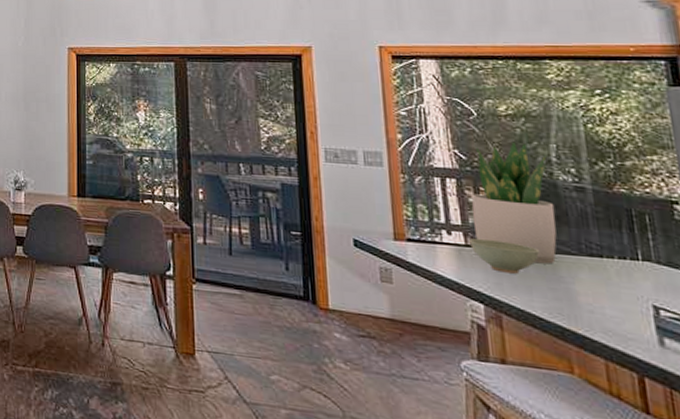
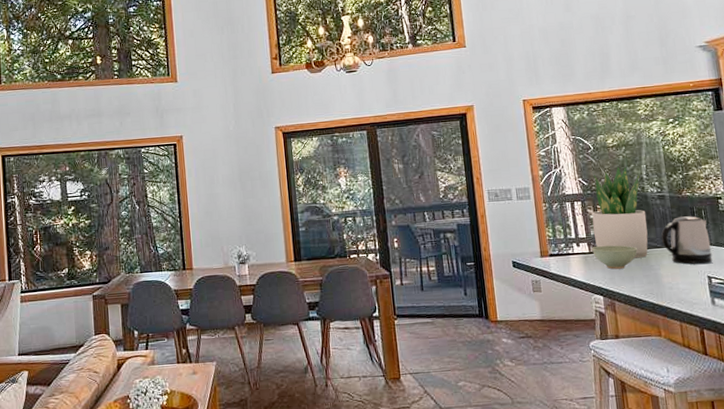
kettle: none [577,218,663,289] -> present [661,216,713,265]

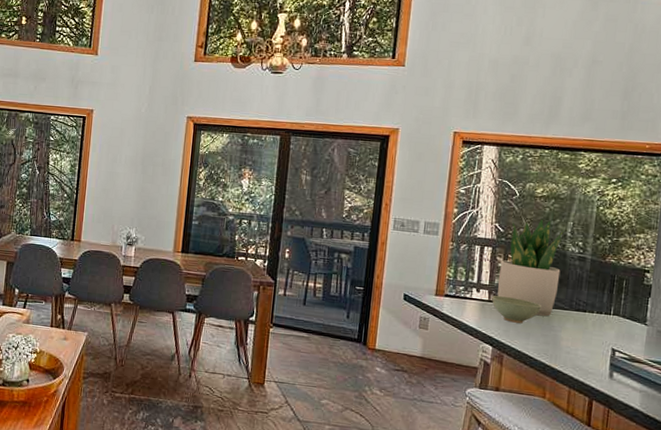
kettle: present [661,216,713,265] -> none [570,282,626,337]

